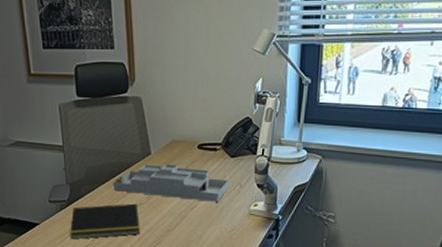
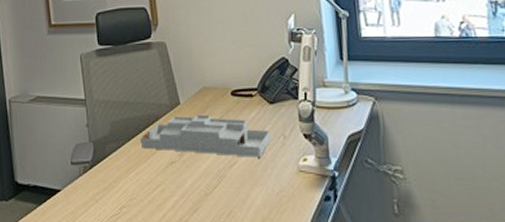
notepad: present [70,203,141,239] -> none [95,162,174,207]

